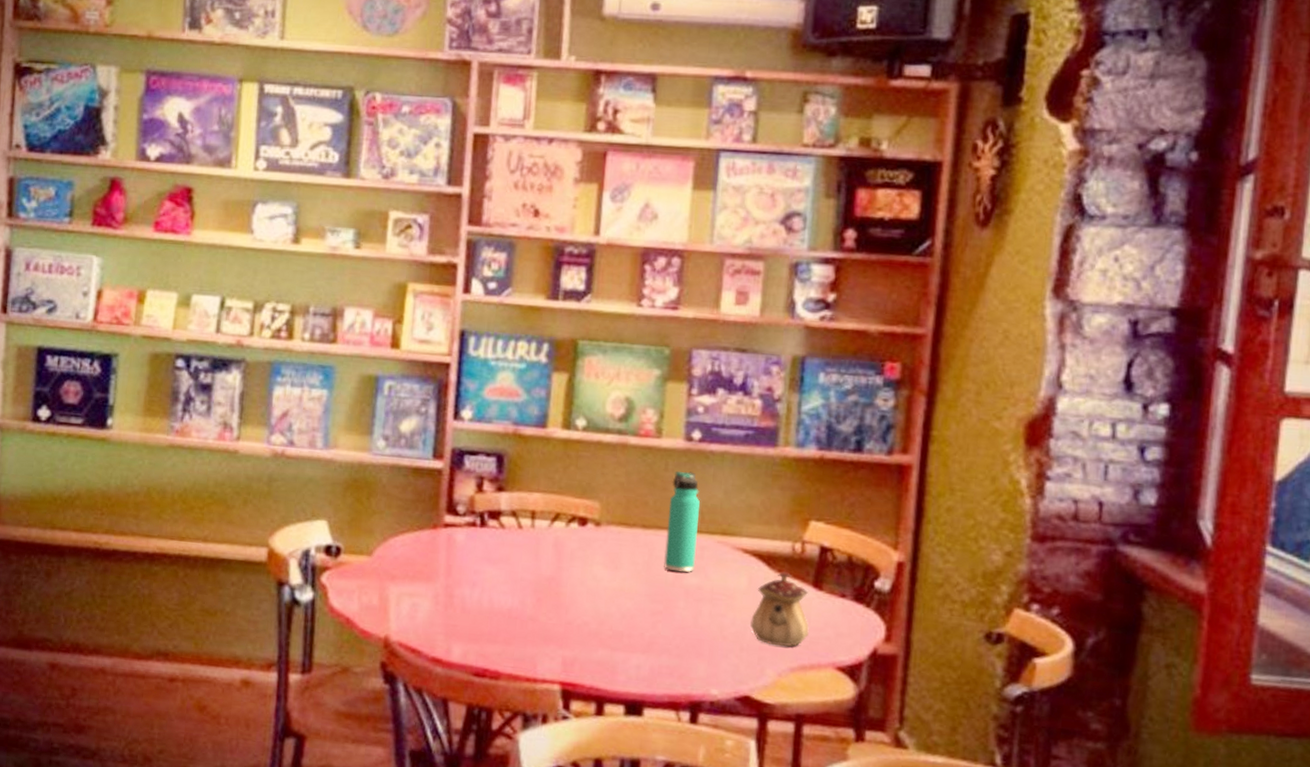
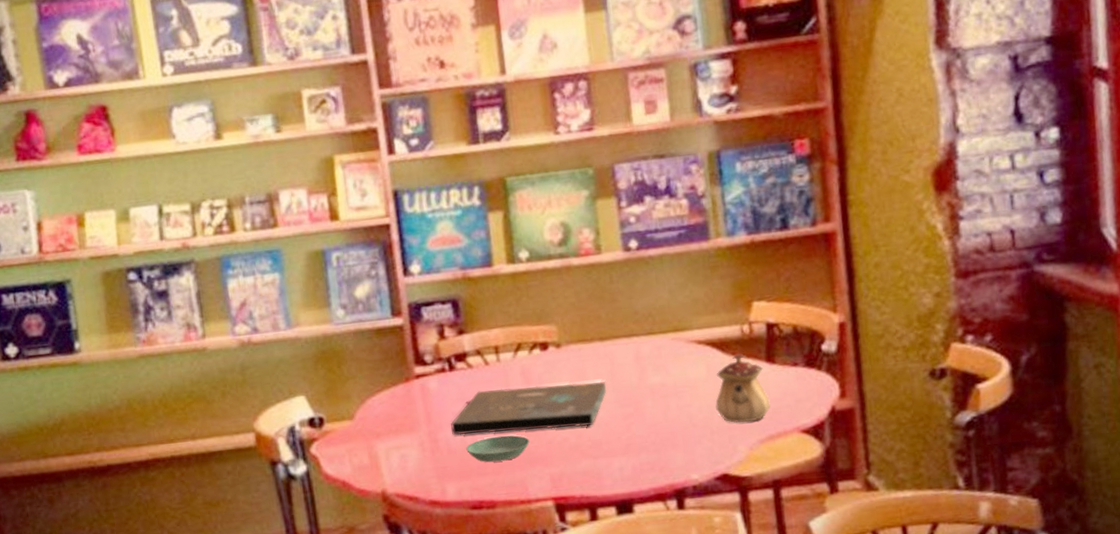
board game: none [469,553,640,614] -> present [451,382,607,435]
saucer: none [481,604,548,633] -> present [466,435,530,463]
thermos bottle: present [664,470,701,573] -> none [619,279,656,375]

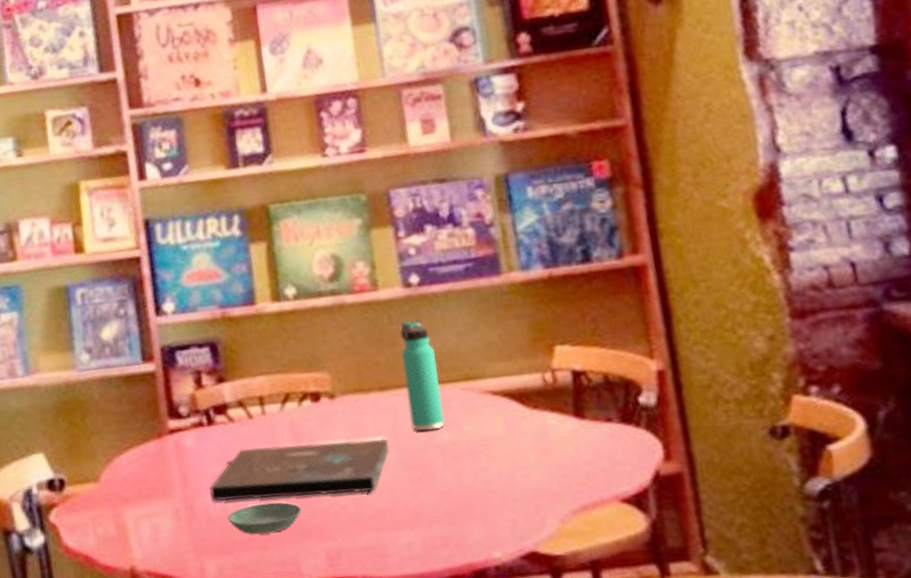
thermos bottle: none [619,279,656,375] -> present [399,319,446,432]
teapot: present [715,353,771,423] -> none [516,406,583,490]

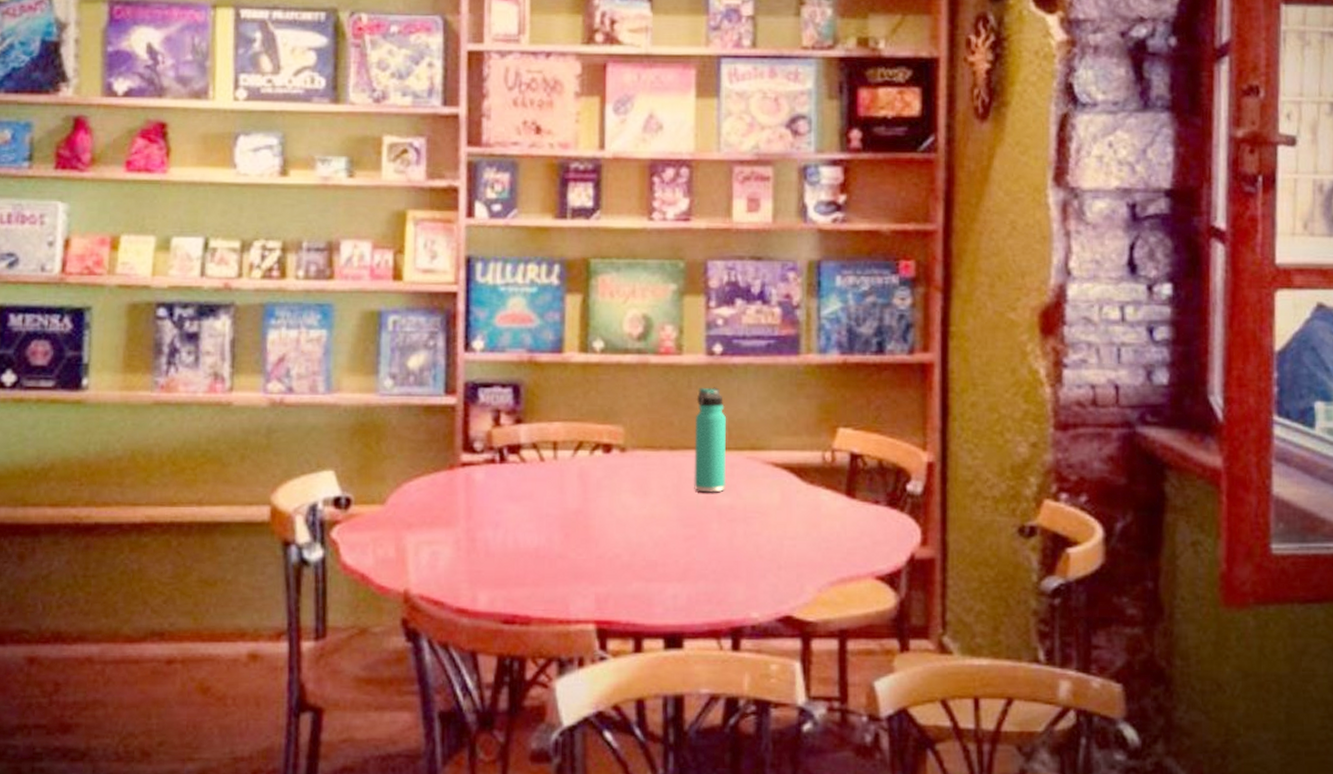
board game: present [210,439,390,502] -> none [493,489,670,544]
saucer: present [228,502,302,535] -> none [506,543,578,572]

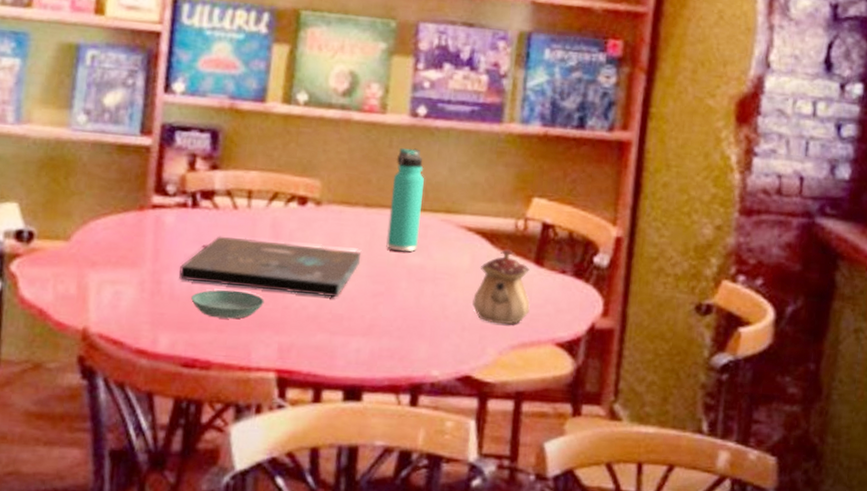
board game: none [493,489,670,544] -> present [179,236,362,297]
saucer: none [506,543,578,572] -> present [191,289,264,319]
teapot: none [786,483,845,561] -> present [472,249,530,325]

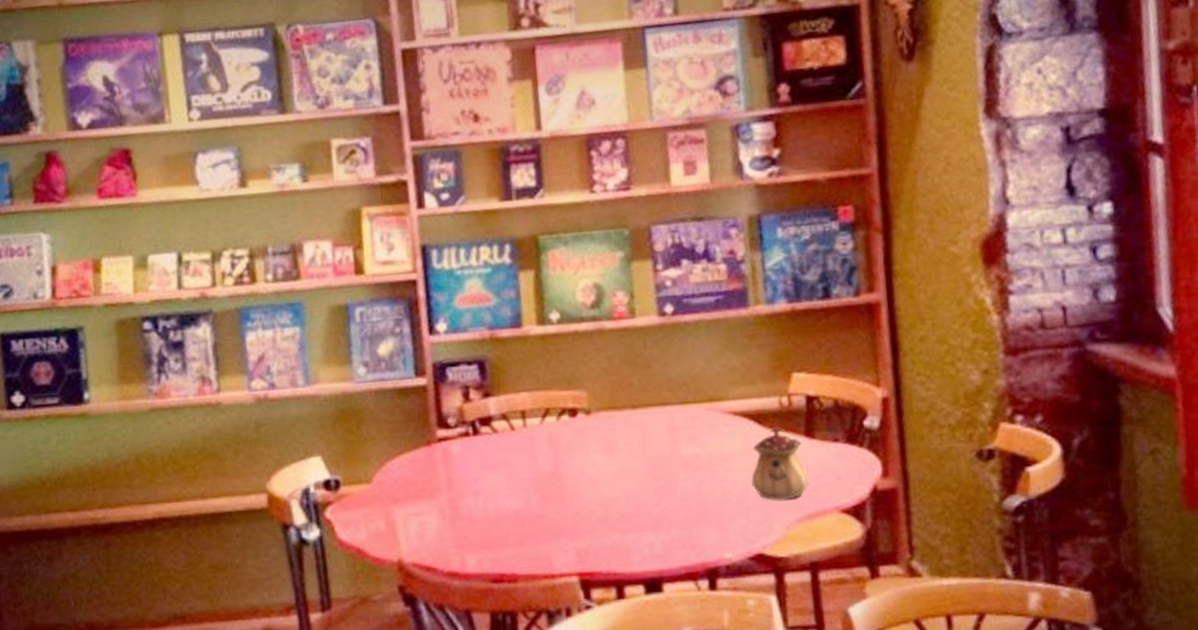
board game: present [179,236,362,297] -> none [473,452,638,504]
saucer: present [191,289,264,319] -> none [488,505,555,534]
thermos bottle: present [386,147,425,252] -> none [653,345,690,446]

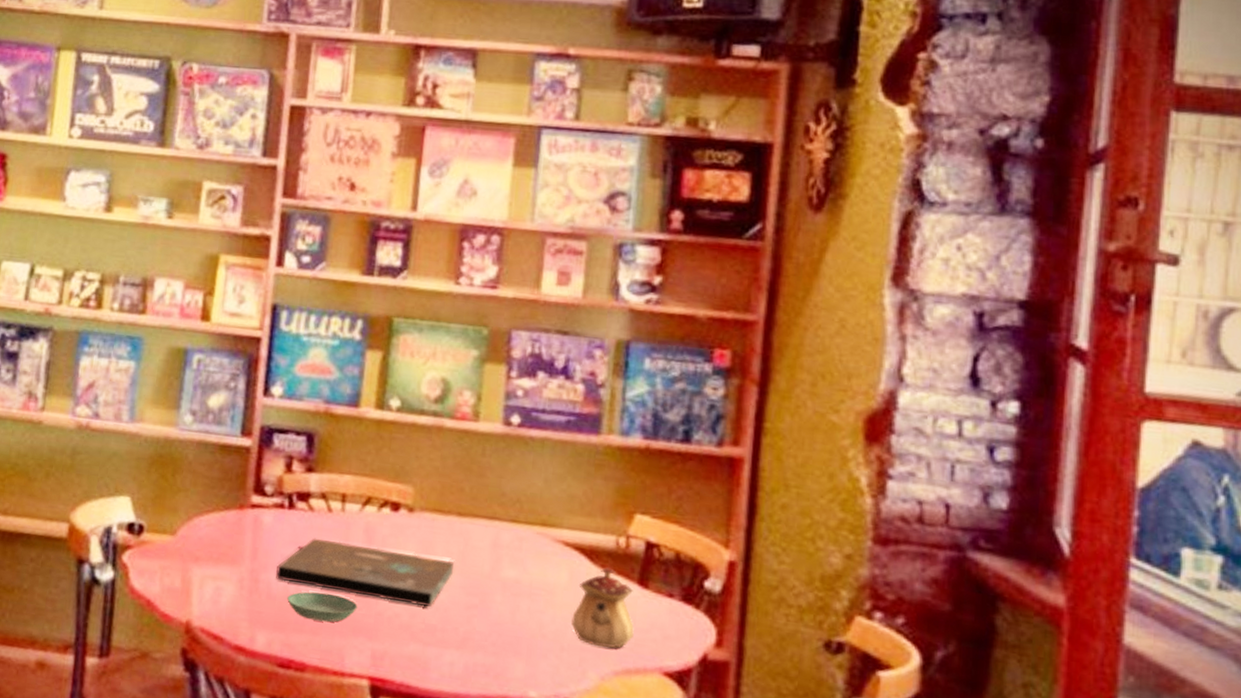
board game: none [473,452,638,504] -> present [276,538,455,607]
saucer: none [488,505,555,534] -> present [287,591,358,623]

